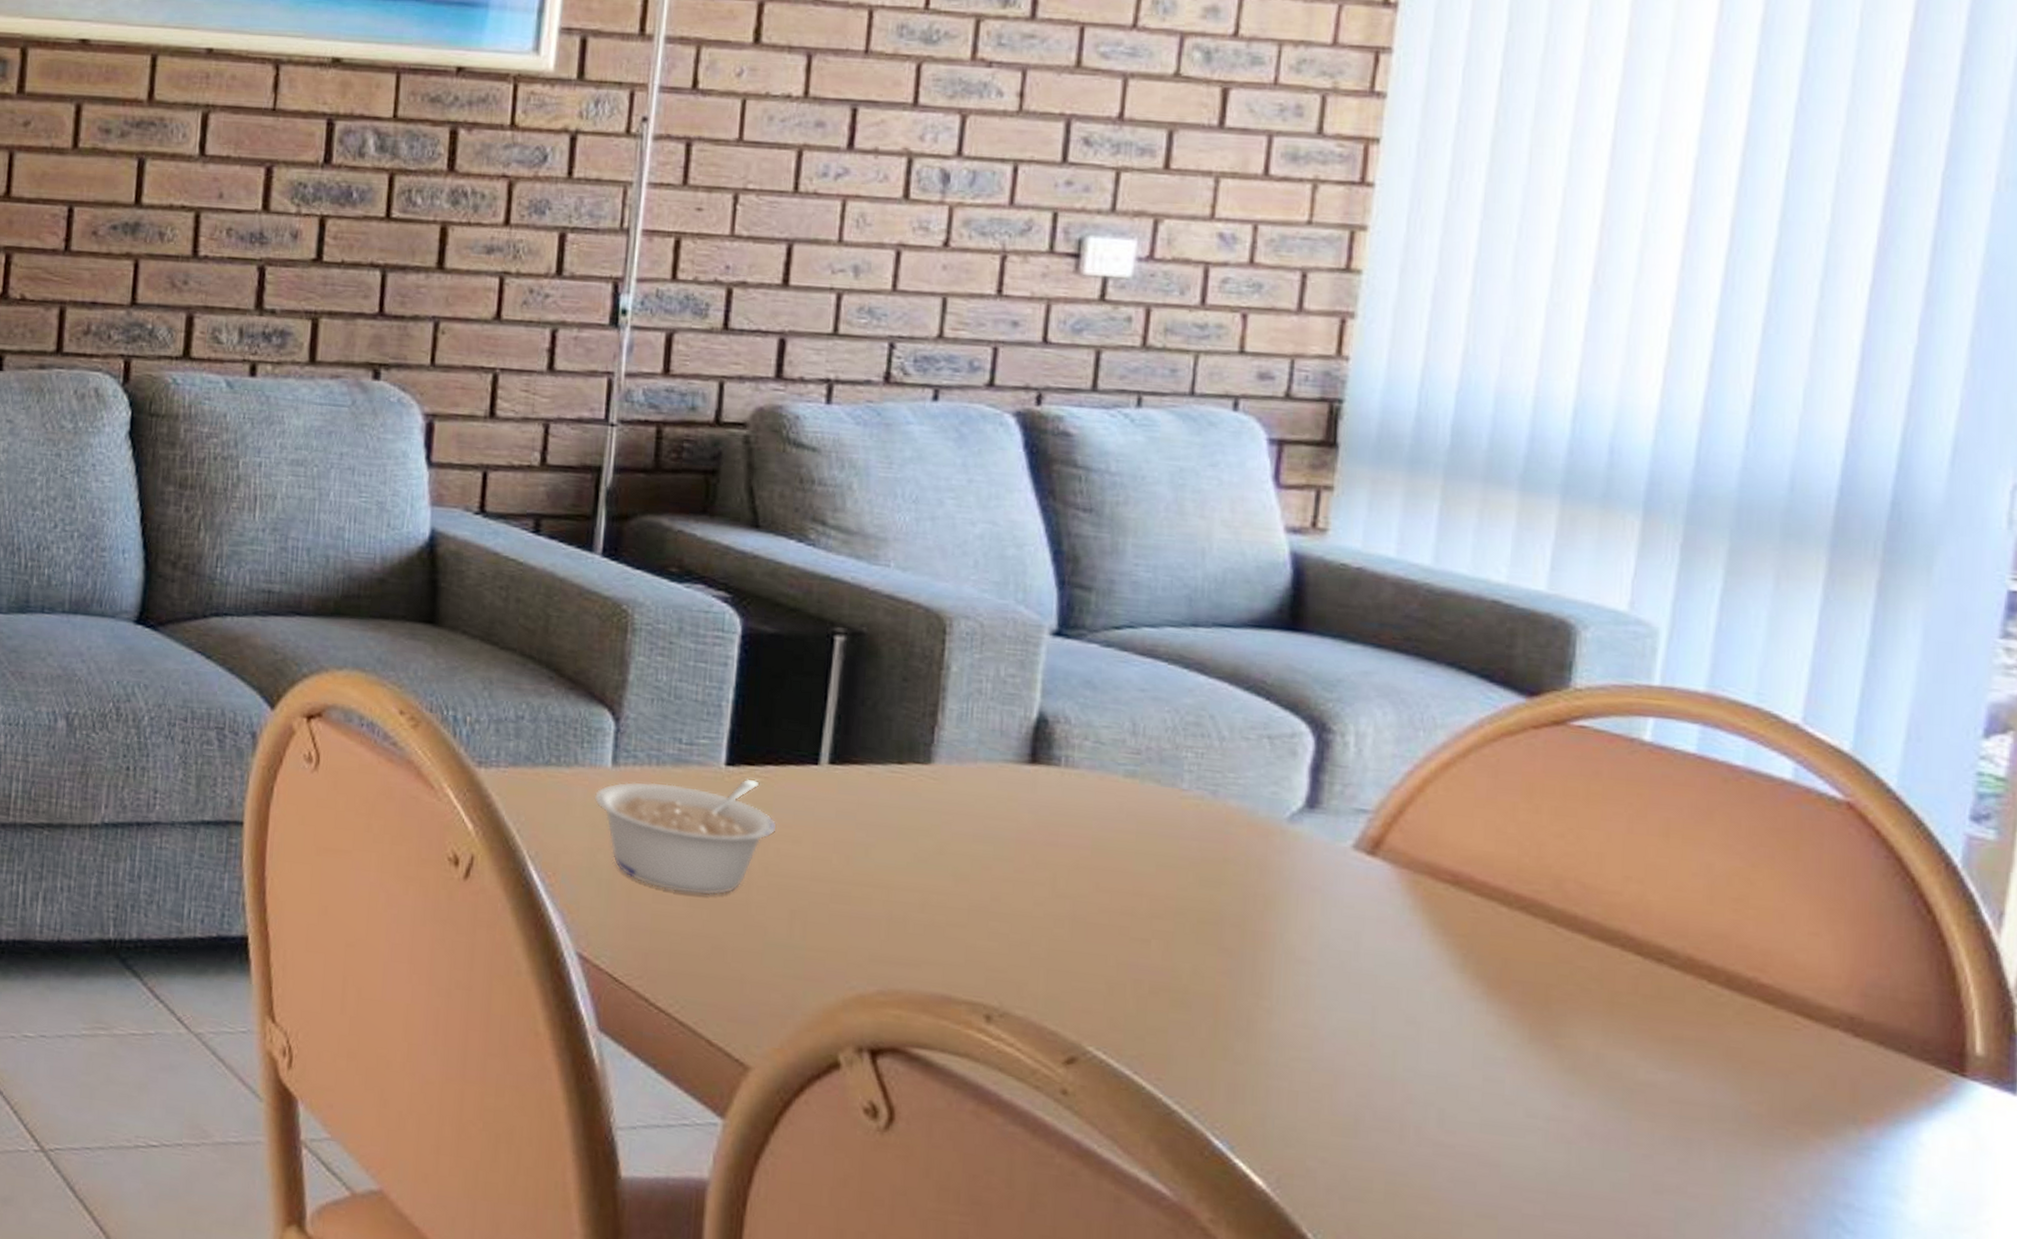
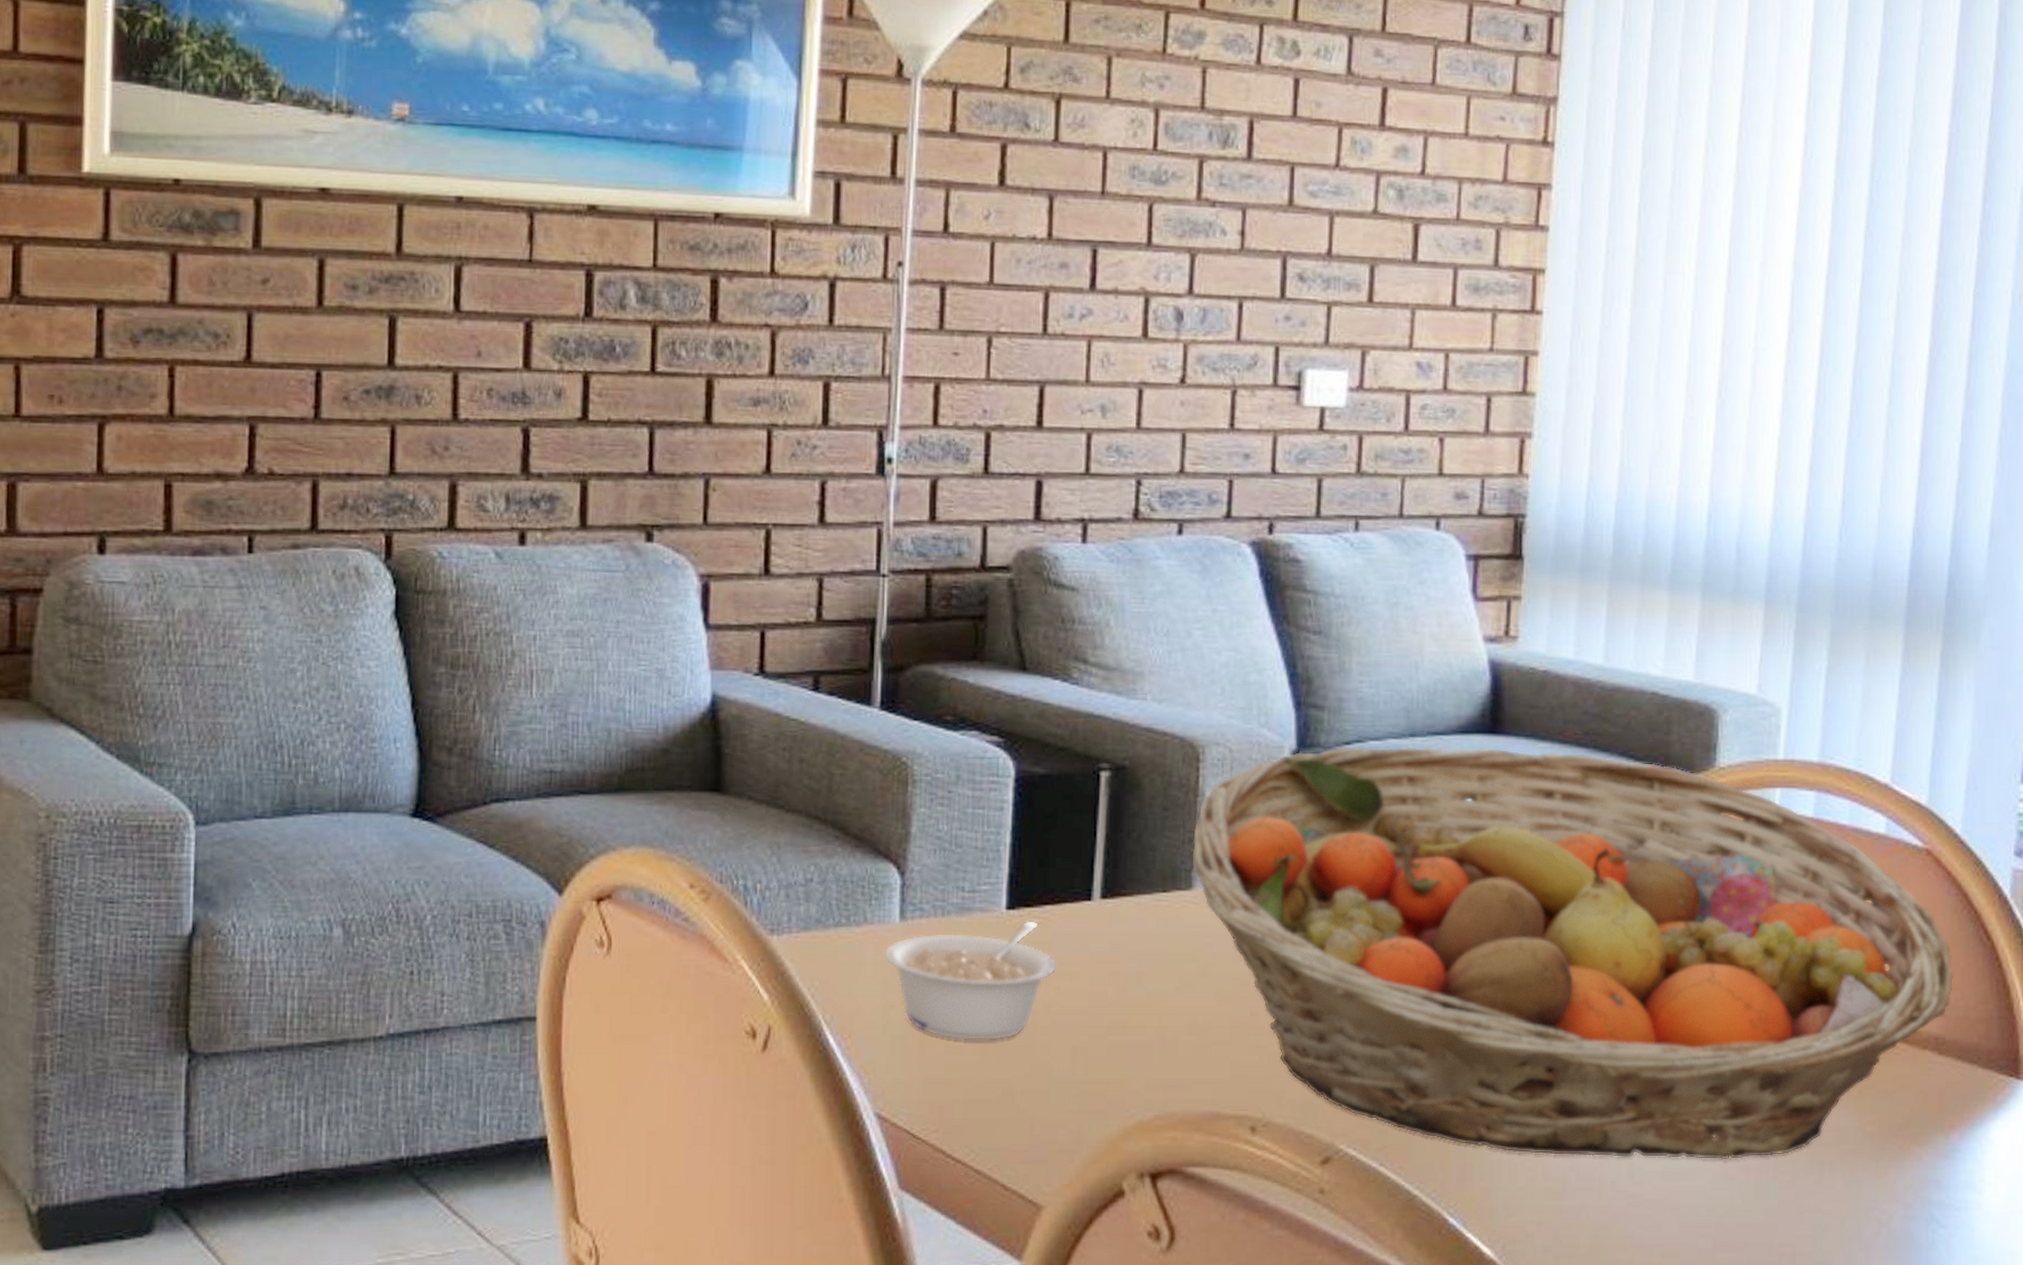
fruit basket: none [931,632,1879,1125] -> present [1191,747,1954,1160]

